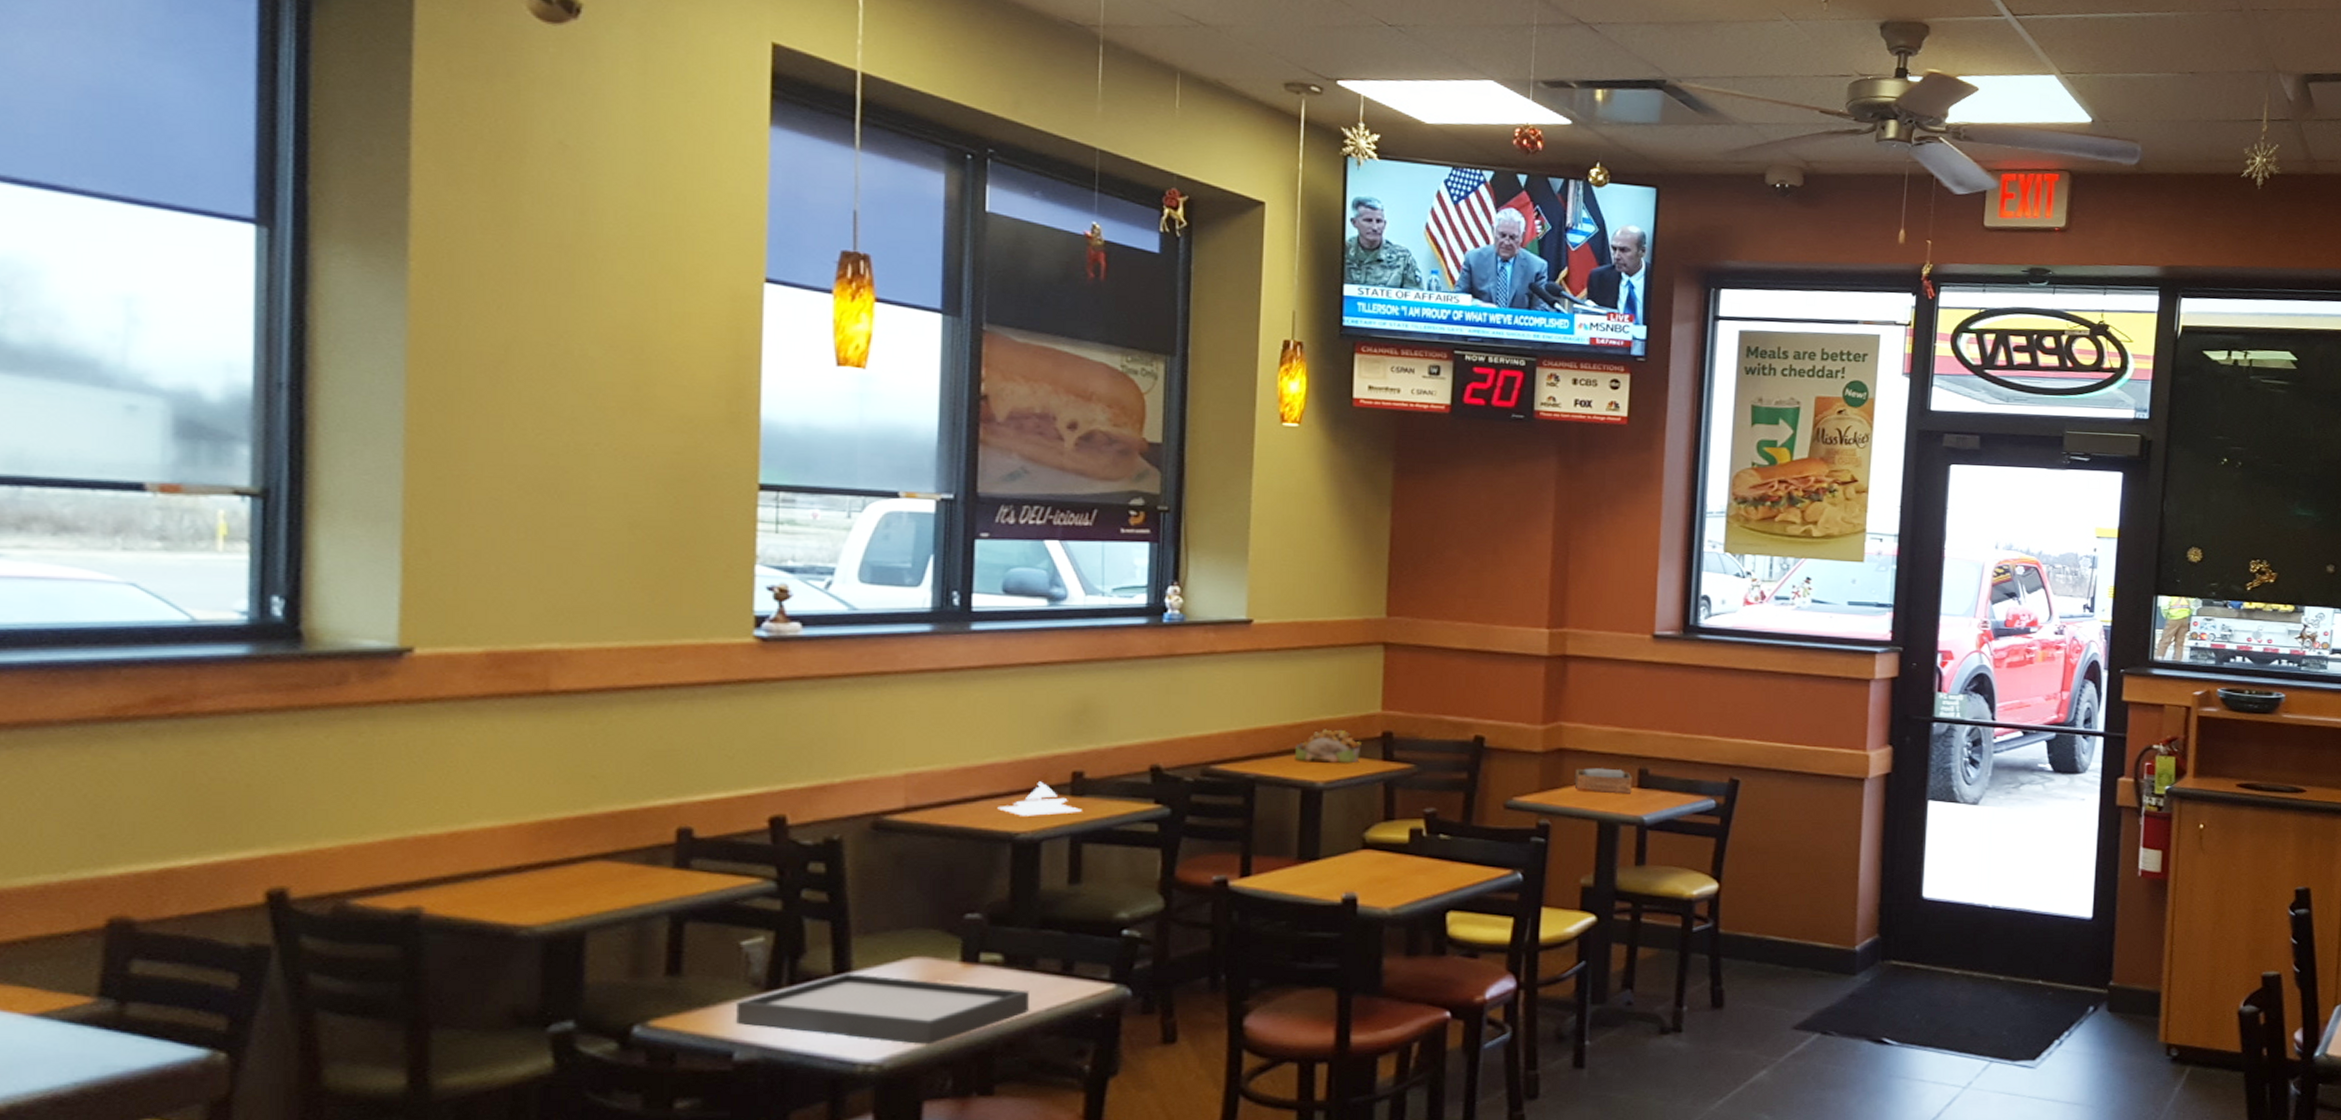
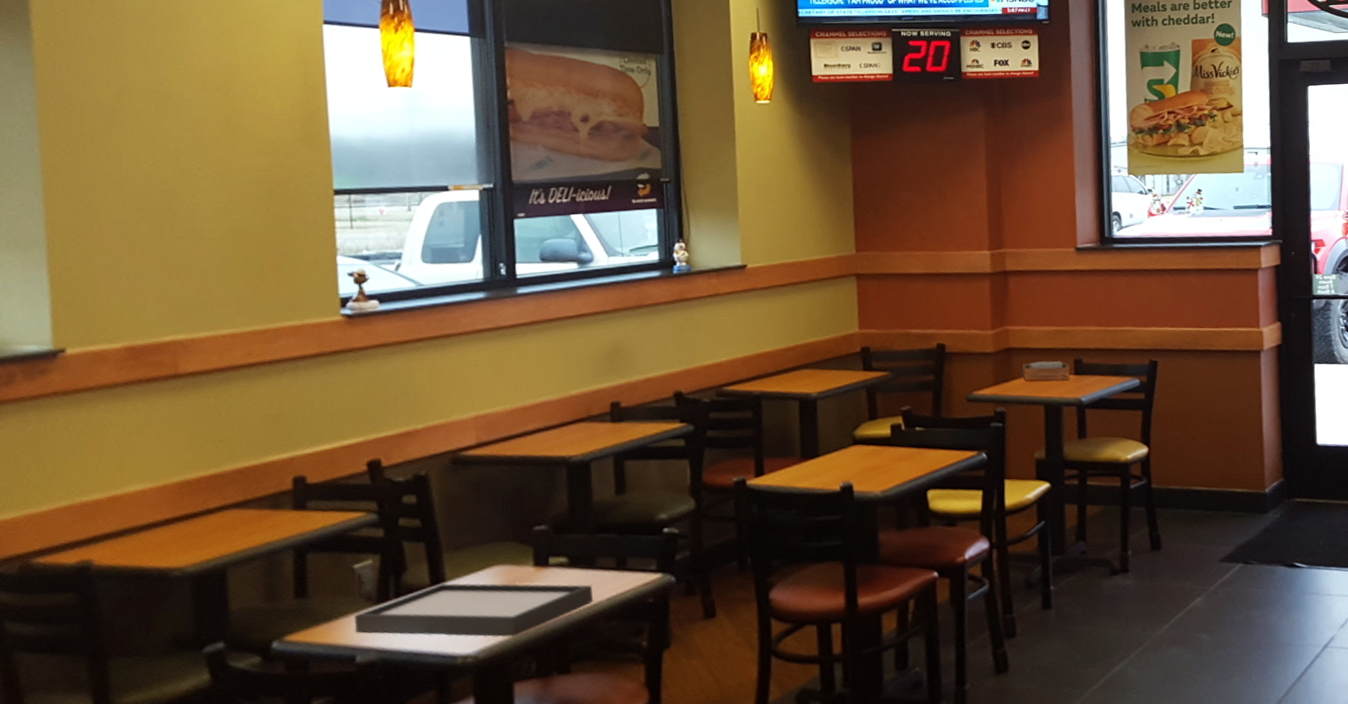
napkin: present [997,781,1082,816] -> none [552,413,621,443]
food container: present [1295,729,1362,764] -> none [791,348,845,379]

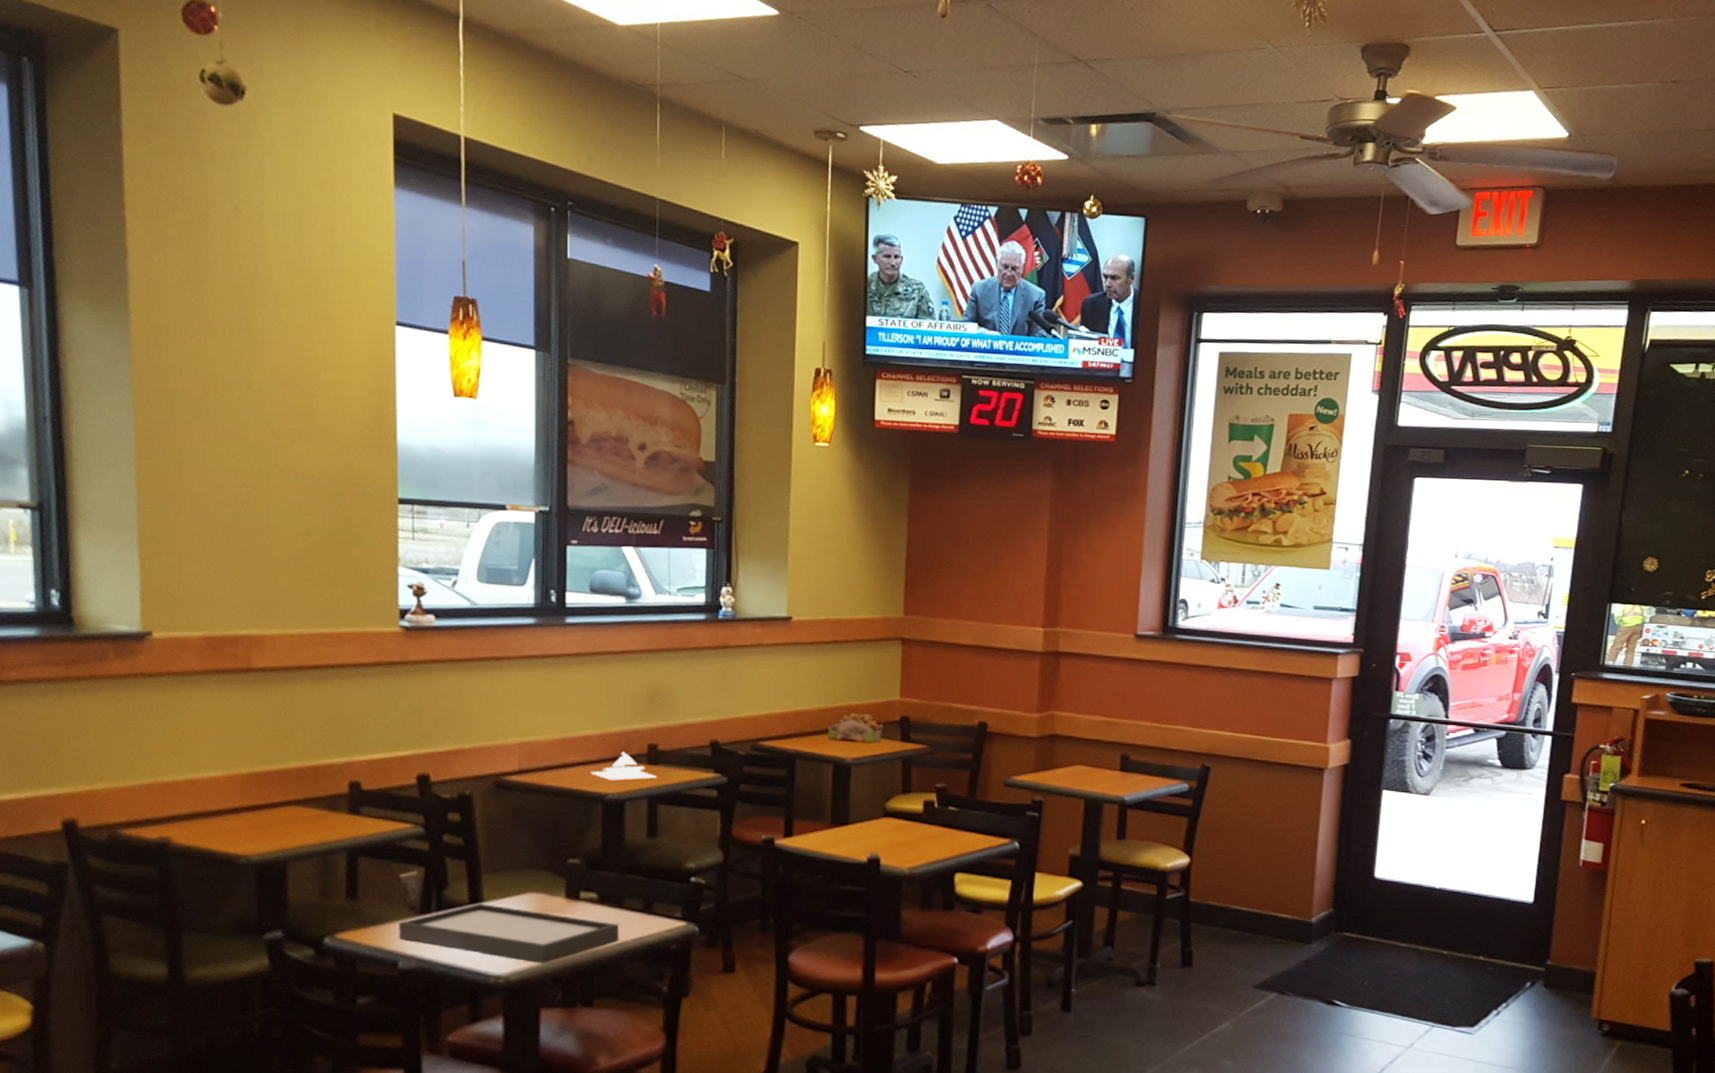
napkin: none [552,413,621,443] -> present [590,751,657,780]
food container: none [791,348,845,379] -> present [828,713,883,744]
napkin holder: present [1021,361,1070,383] -> none [1064,752,1115,776]

